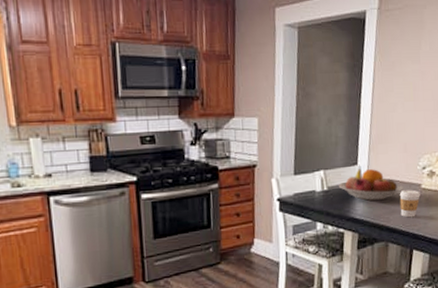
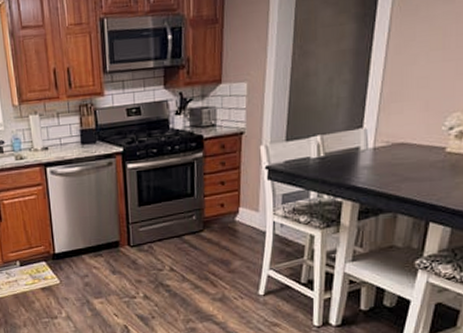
fruit bowl: present [338,169,405,201] -> none [337,132,423,167]
coffee cup: present [399,190,420,218] -> none [415,154,444,186]

